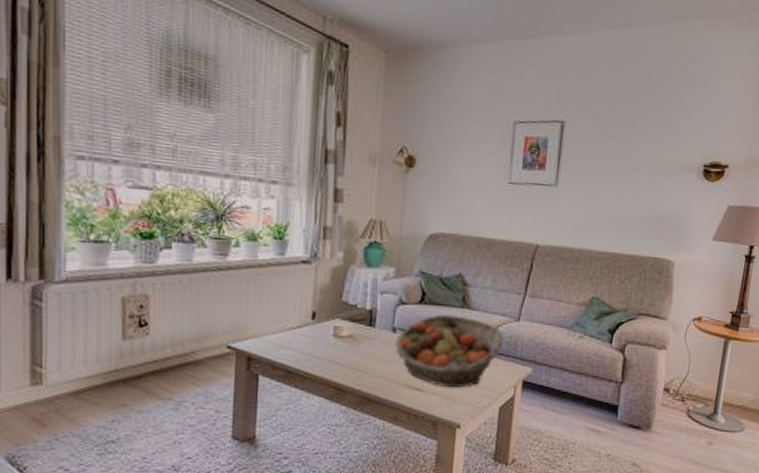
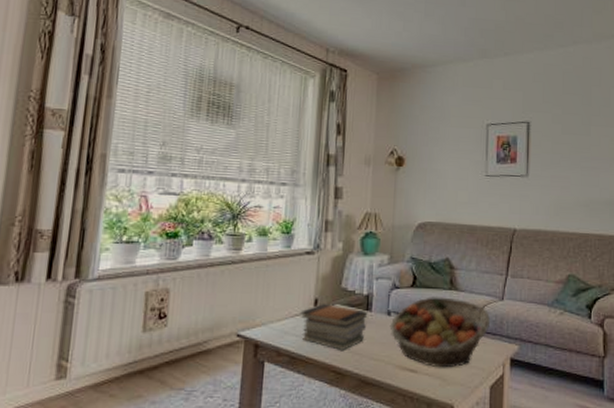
book stack: none [296,317,371,366] -> present [300,304,368,350]

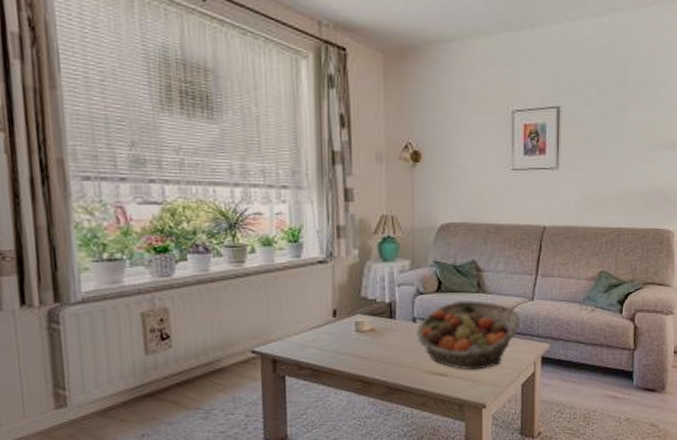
book stack: present [300,304,368,350] -> none [318,314,392,360]

